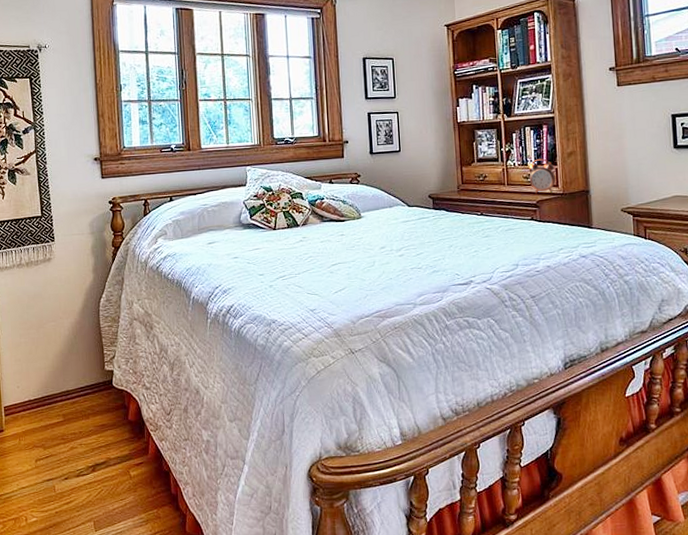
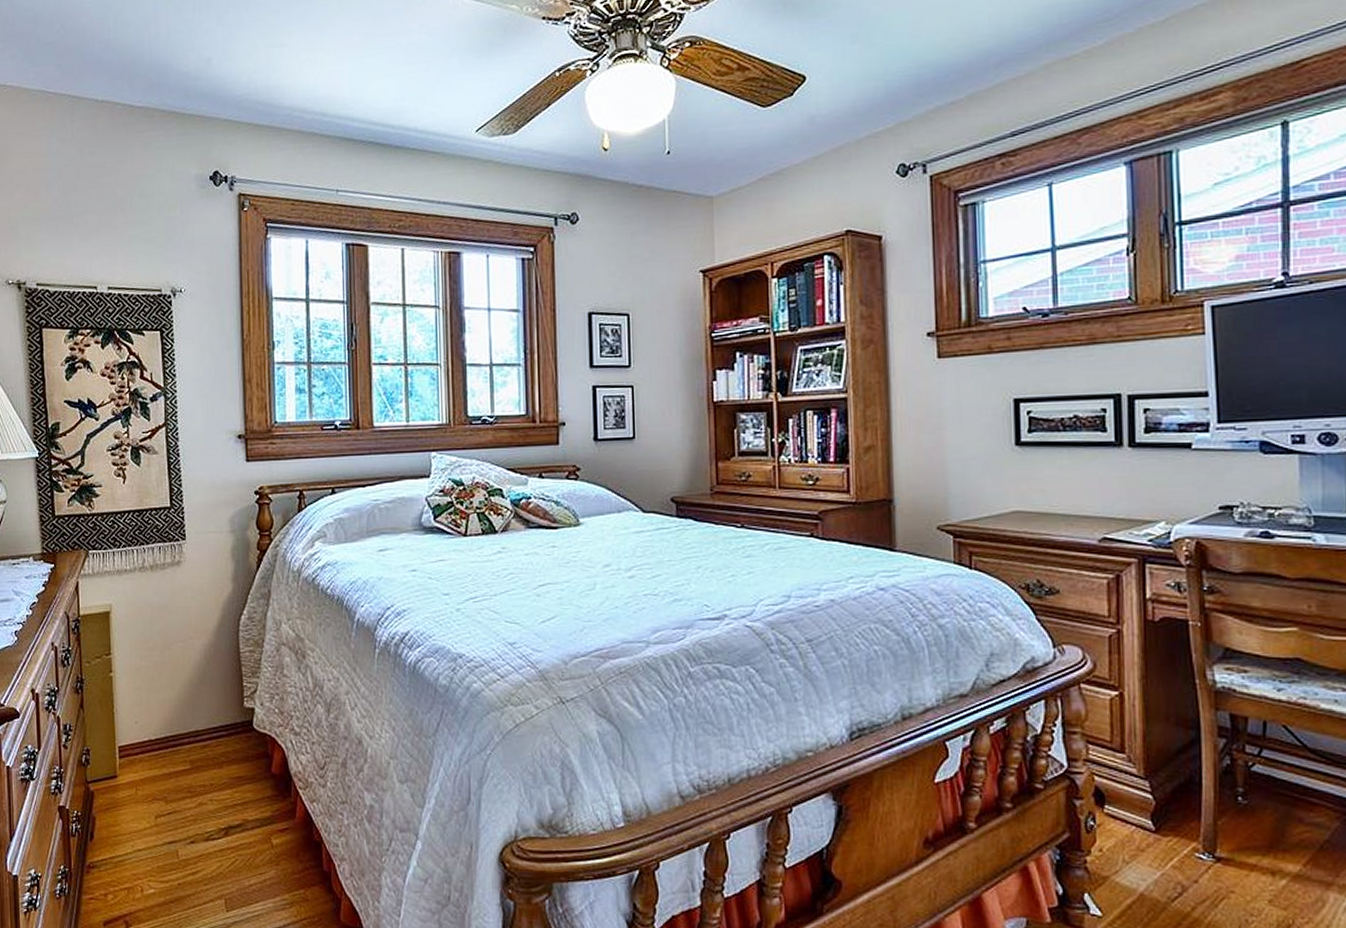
alarm clock: present [528,158,556,194] -> none [809,454,847,501]

